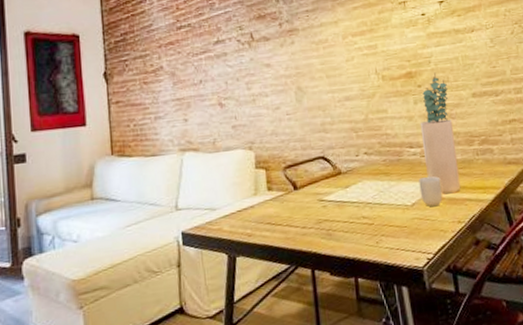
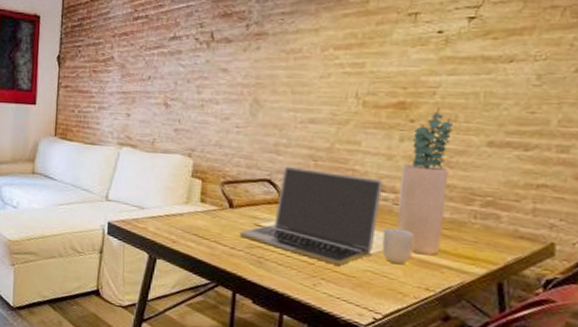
laptop: none [307,138,414,220] -> present [239,167,383,265]

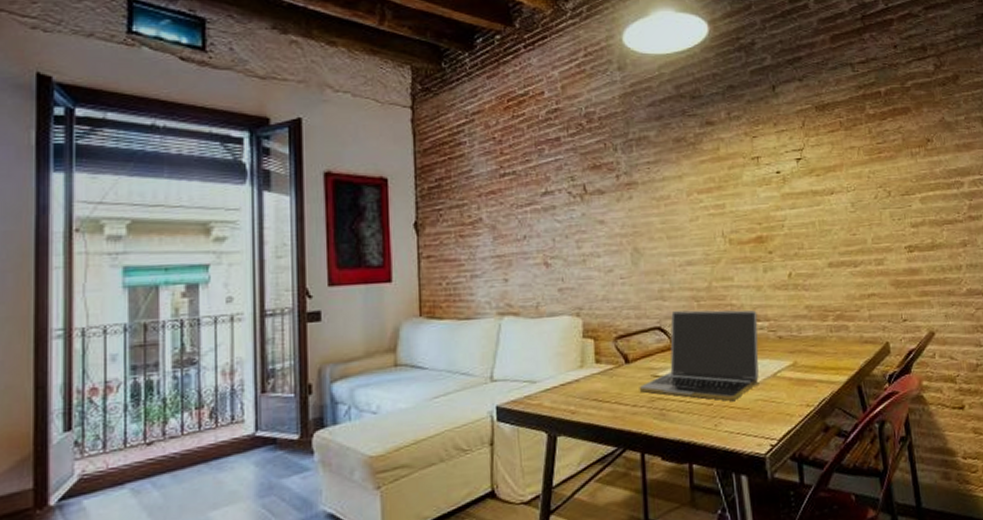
cup: present [381,228,414,265] -> none [765,354,791,388]
vase: present [396,107,453,256] -> none [769,238,812,375]

